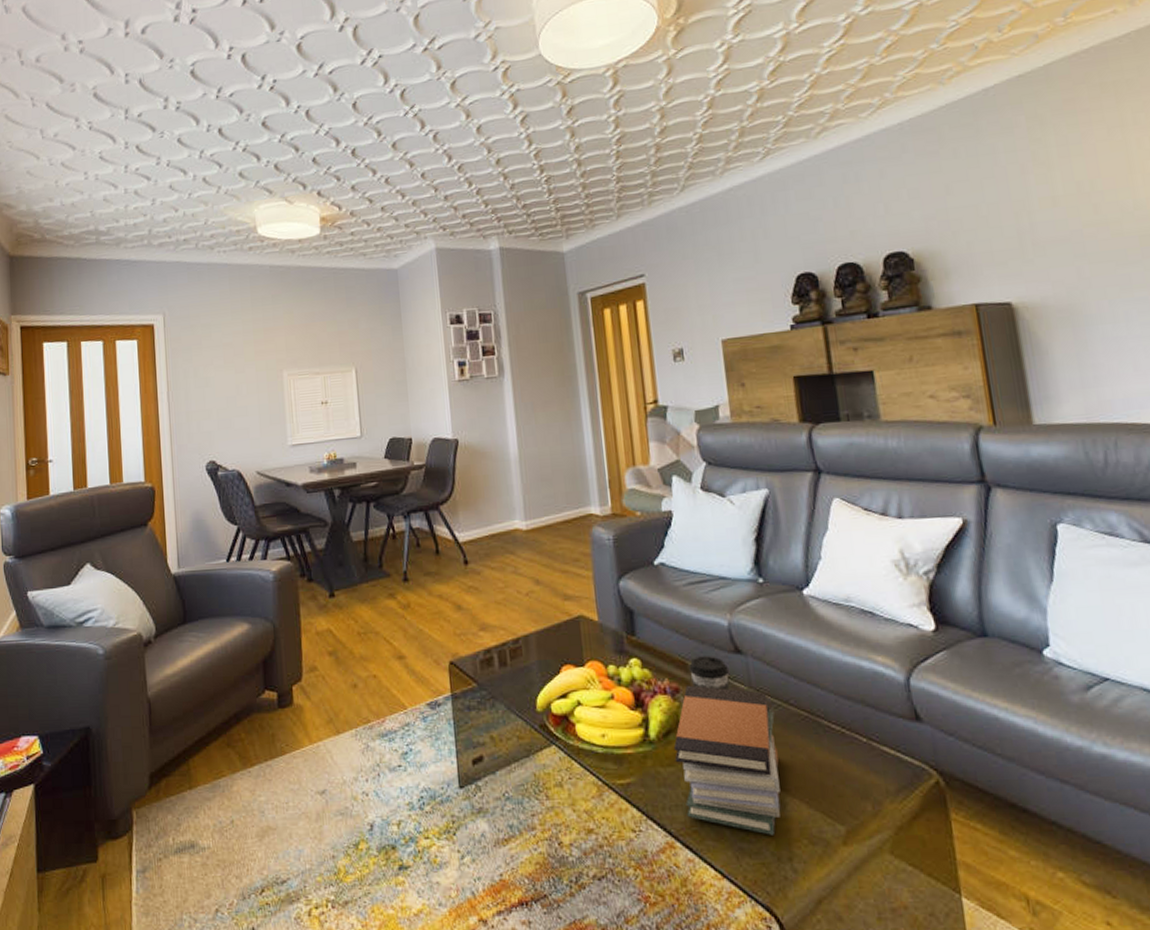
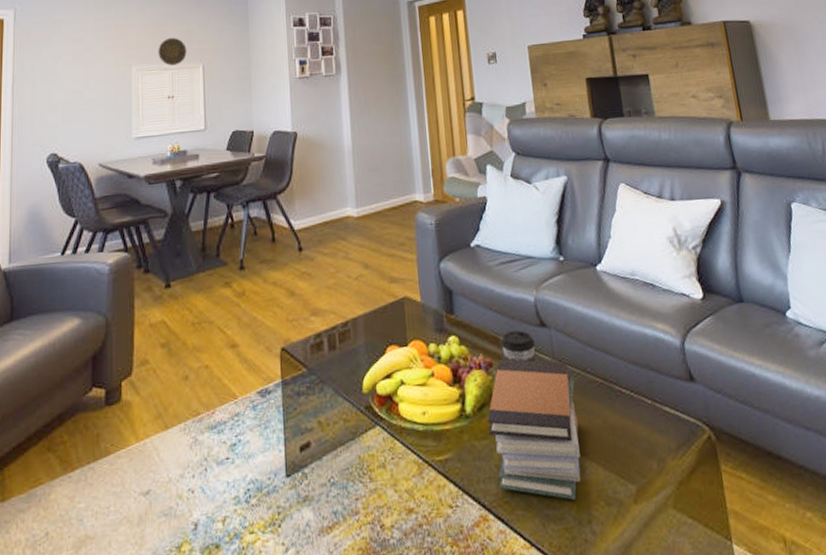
decorative plate: none [308,339,338,370] -> present [158,37,187,66]

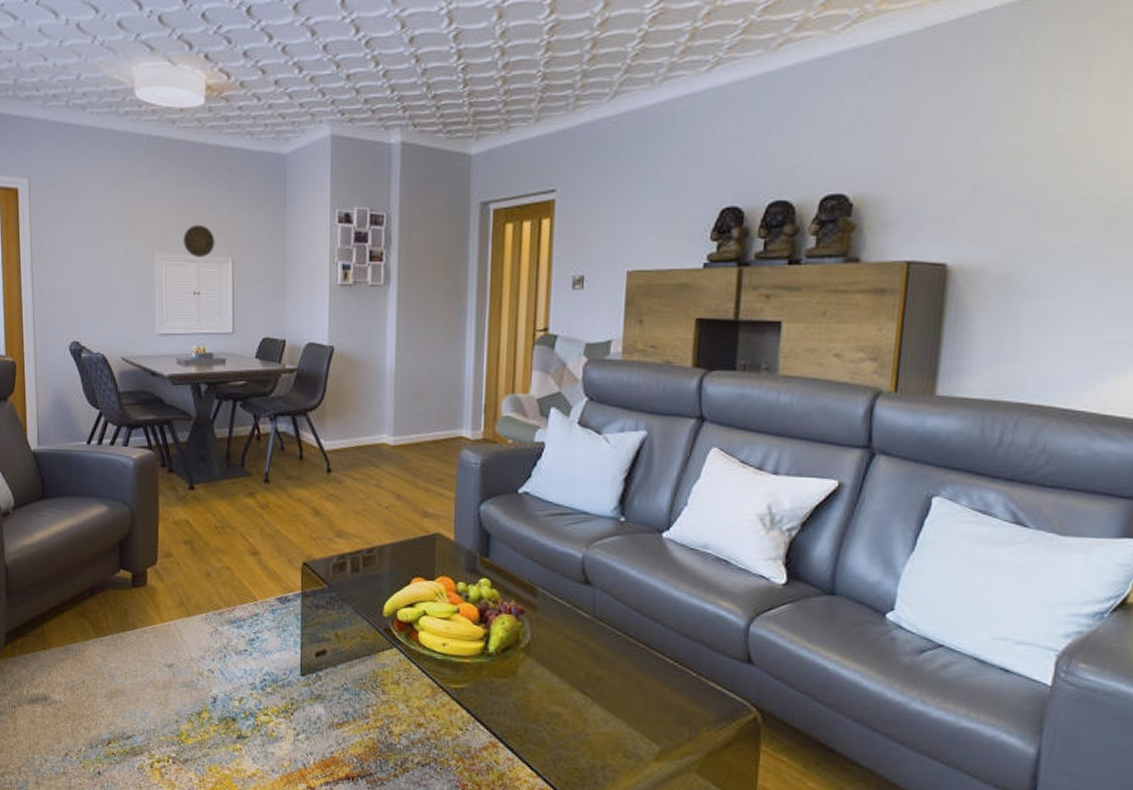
book stack: present [487,359,581,500] -> none [509,608,612,746]
coffee cup: present [501,330,536,363] -> none [537,583,576,617]

